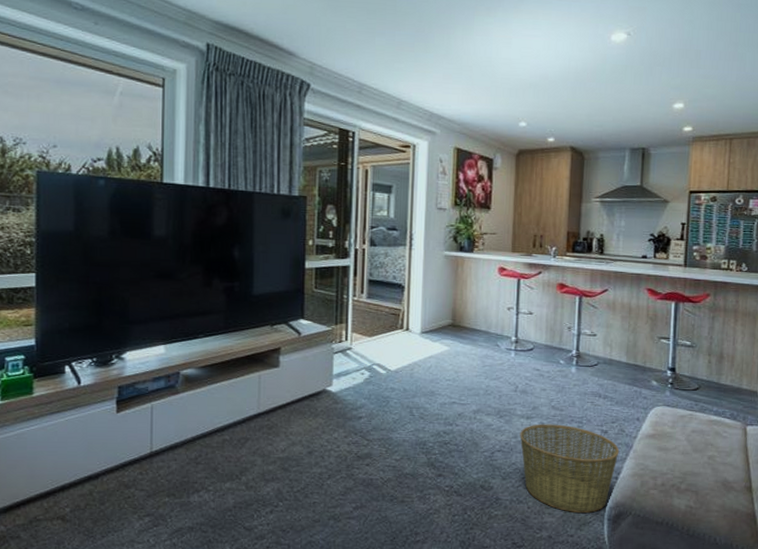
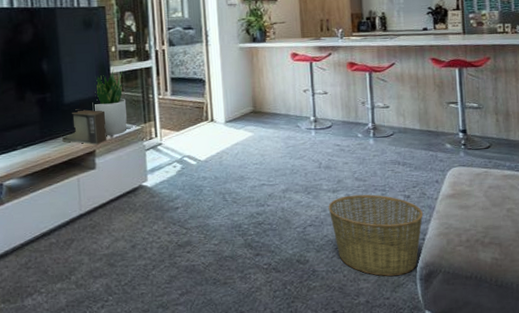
speaker: none [246,302,295,342] -> present [61,109,108,145]
planter: none [282,263,319,335] -> present [92,69,128,137]

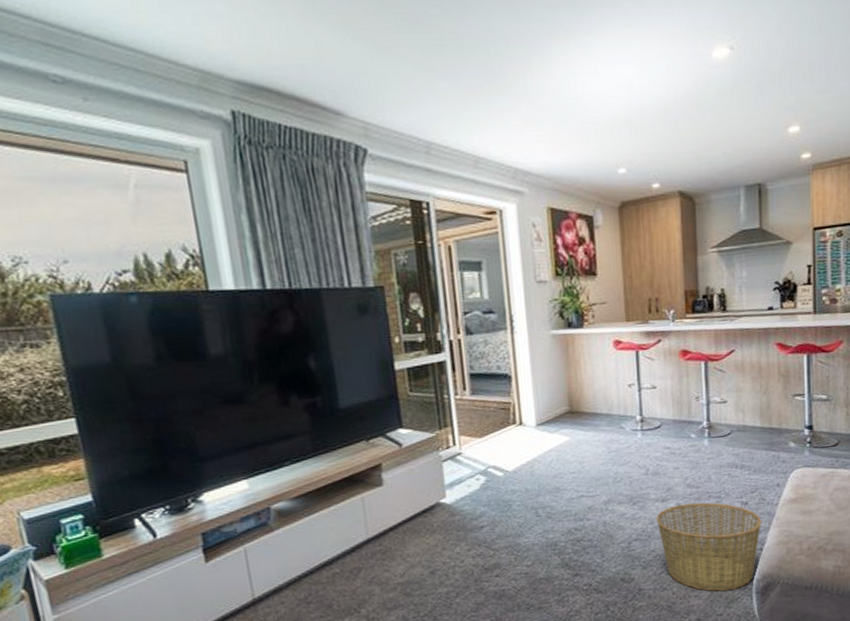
speaker: present [61,109,108,145] -> none [338,414,396,458]
planter: present [92,69,128,137] -> none [374,364,419,447]

